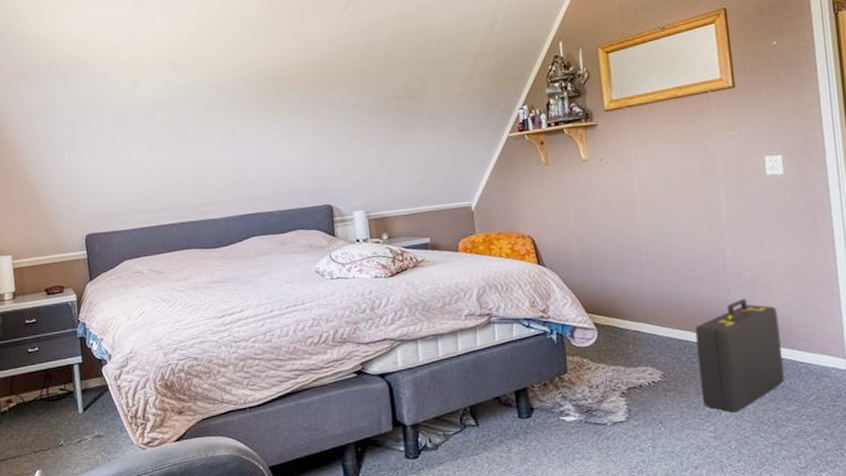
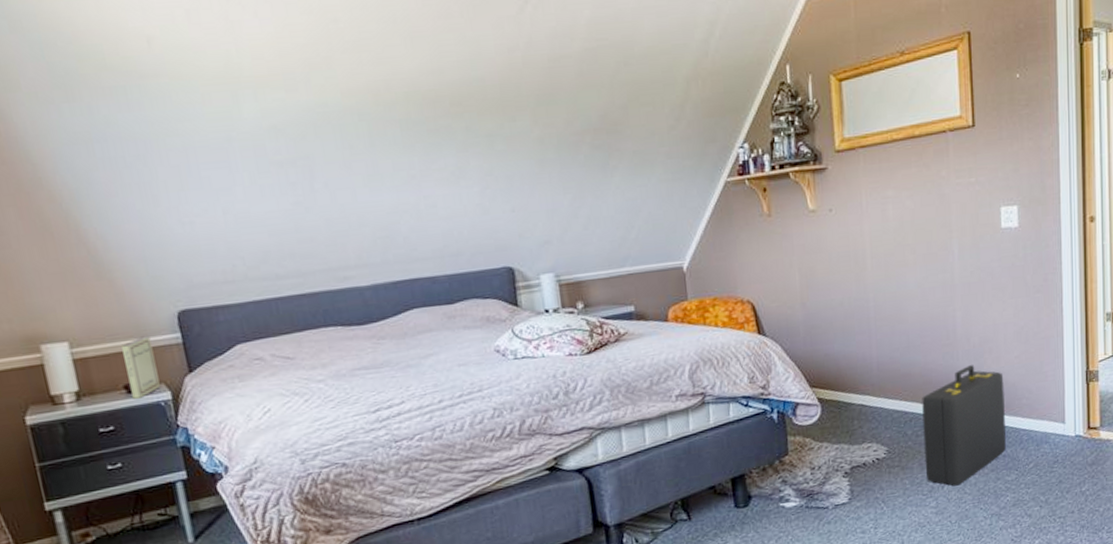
book: none [46,252,69,300] -> present [122,335,160,400]

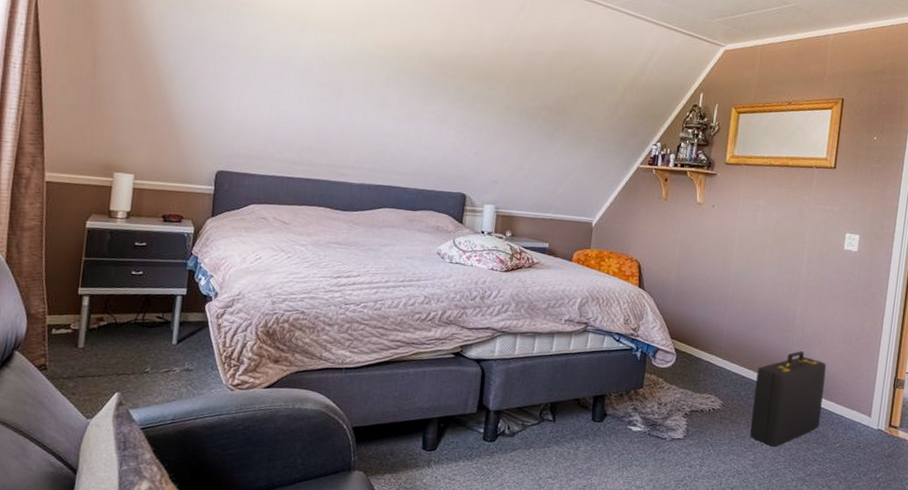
book: present [122,335,160,400] -> none [166,183,192,228]

